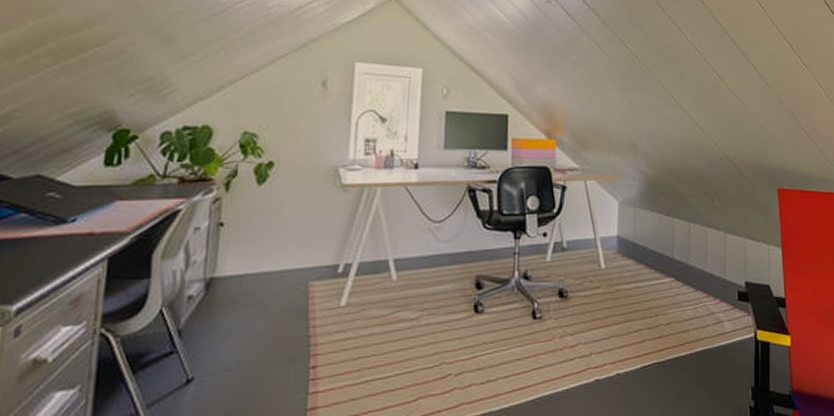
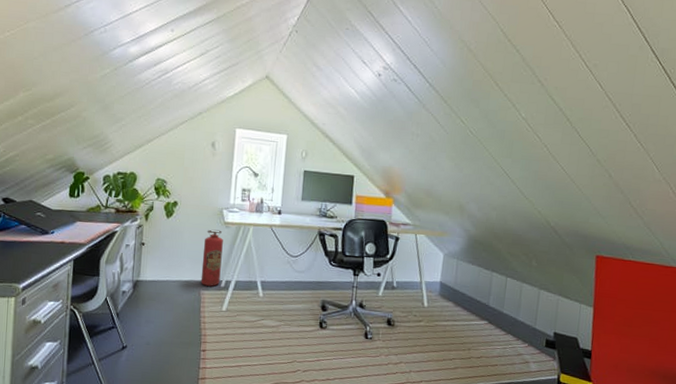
fire extinguisher: none [308,195,340,274] -> present [200,229,223,286]

